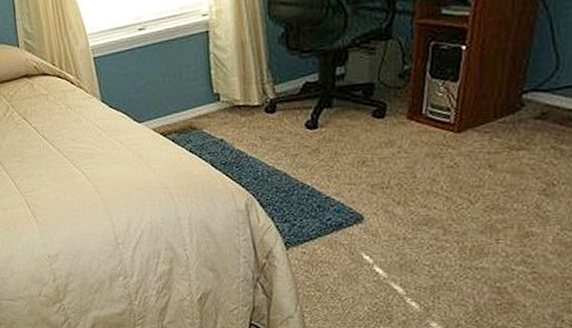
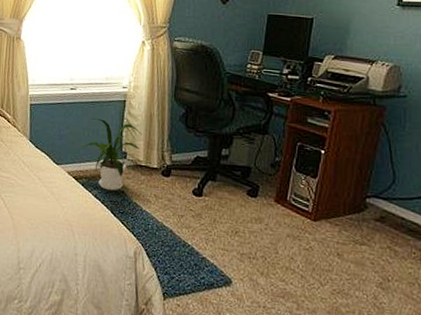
house plant: none [160,58,235,142] -> present [78,118,142,191]

